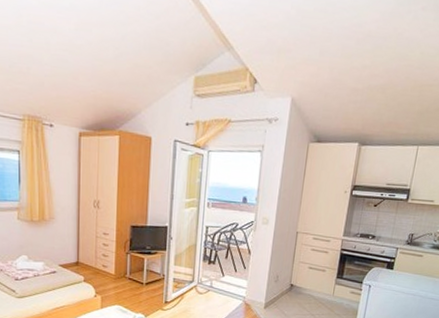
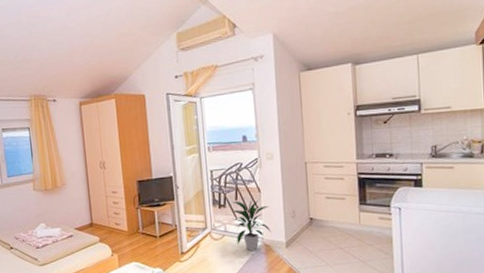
indoor plant: none [220,260,256,308] -> present [231,199,271,251]

